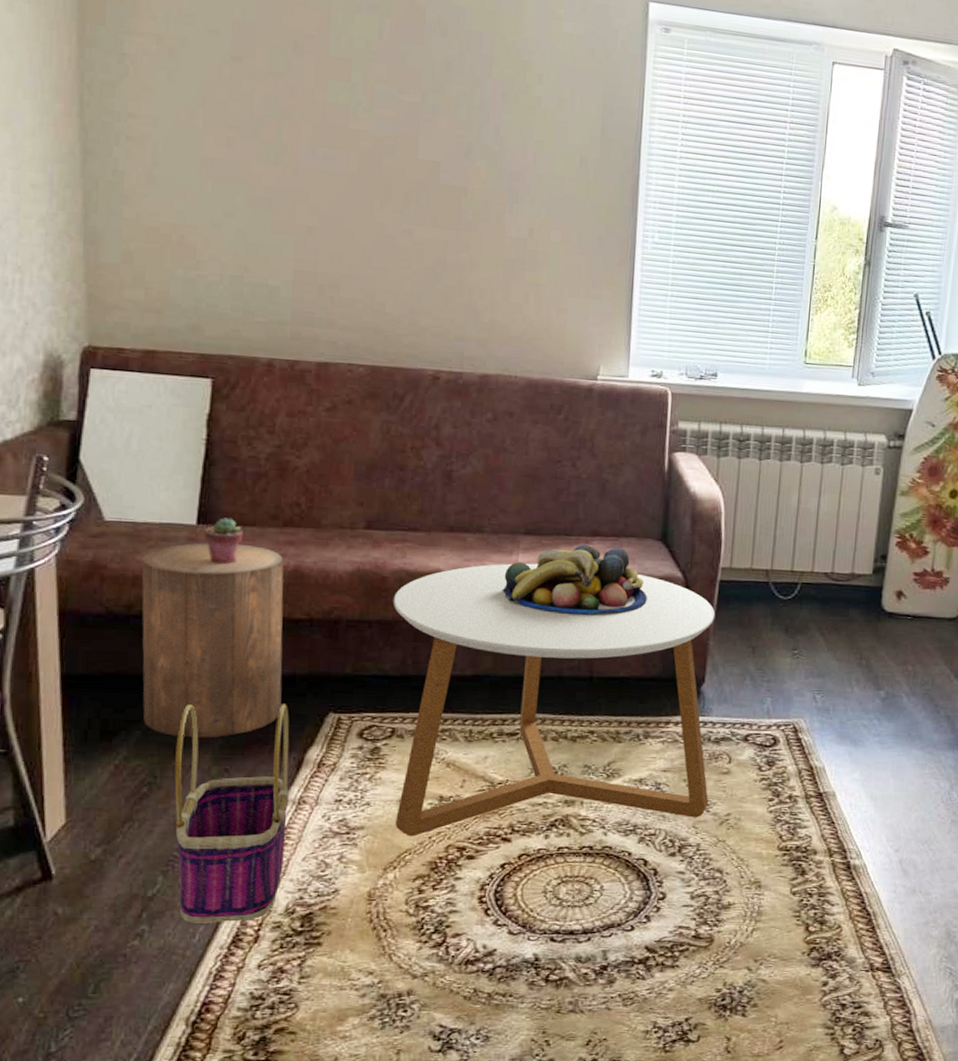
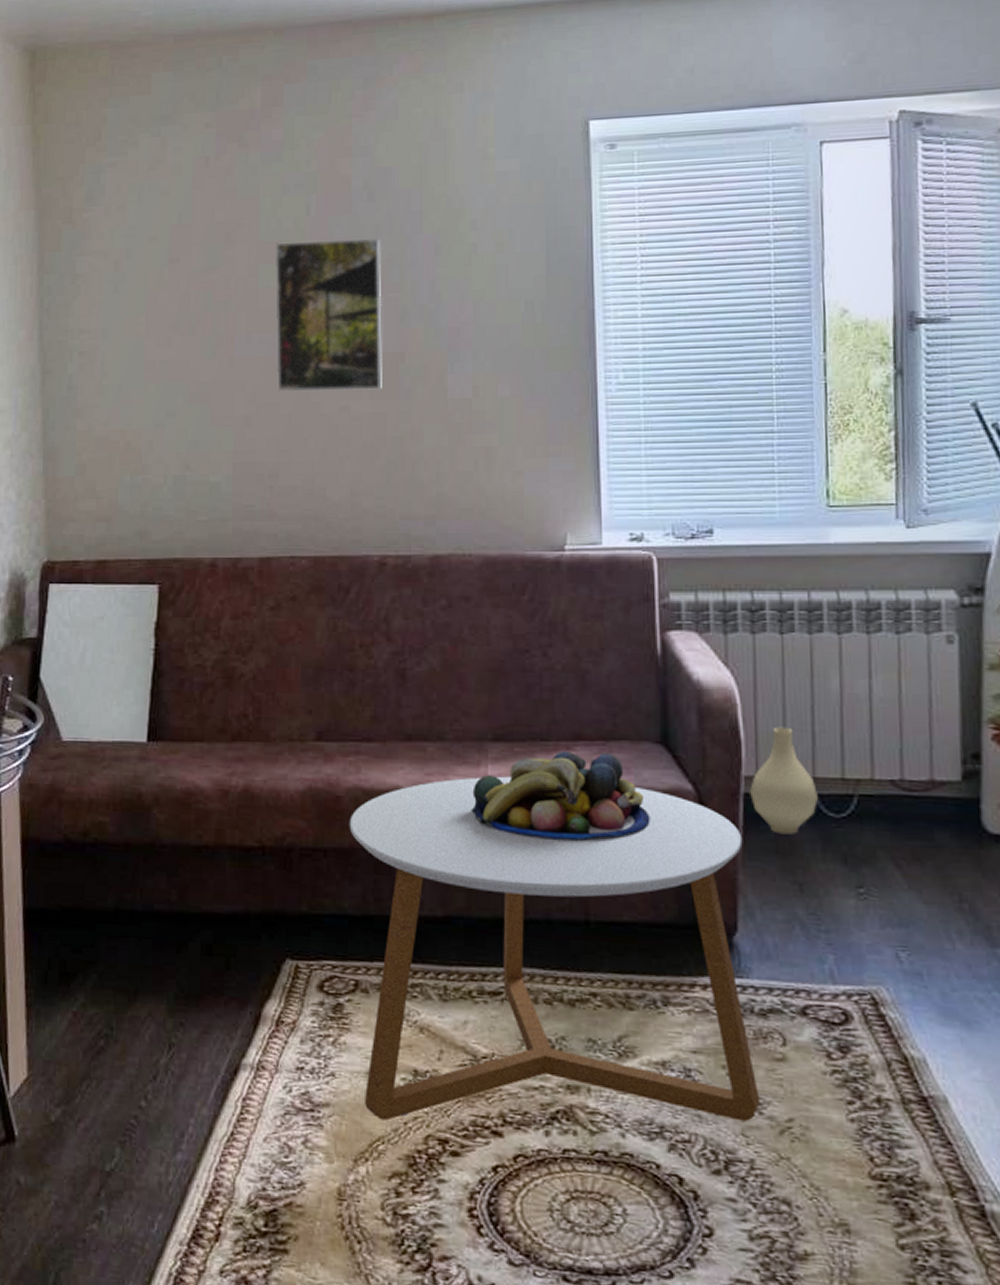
stool: present [141,543,284,738] -> none [96,762,236,985]
basket: present [174,703,290,923] -> none [130,944,248,1212]
potted succulent: present [204,517,244,565] -> none [154,733,192,786]
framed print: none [341,60,451,219] -> present [274,239,382,392]
vase: none [724,531,773,612] -> present [750,726,818,835]

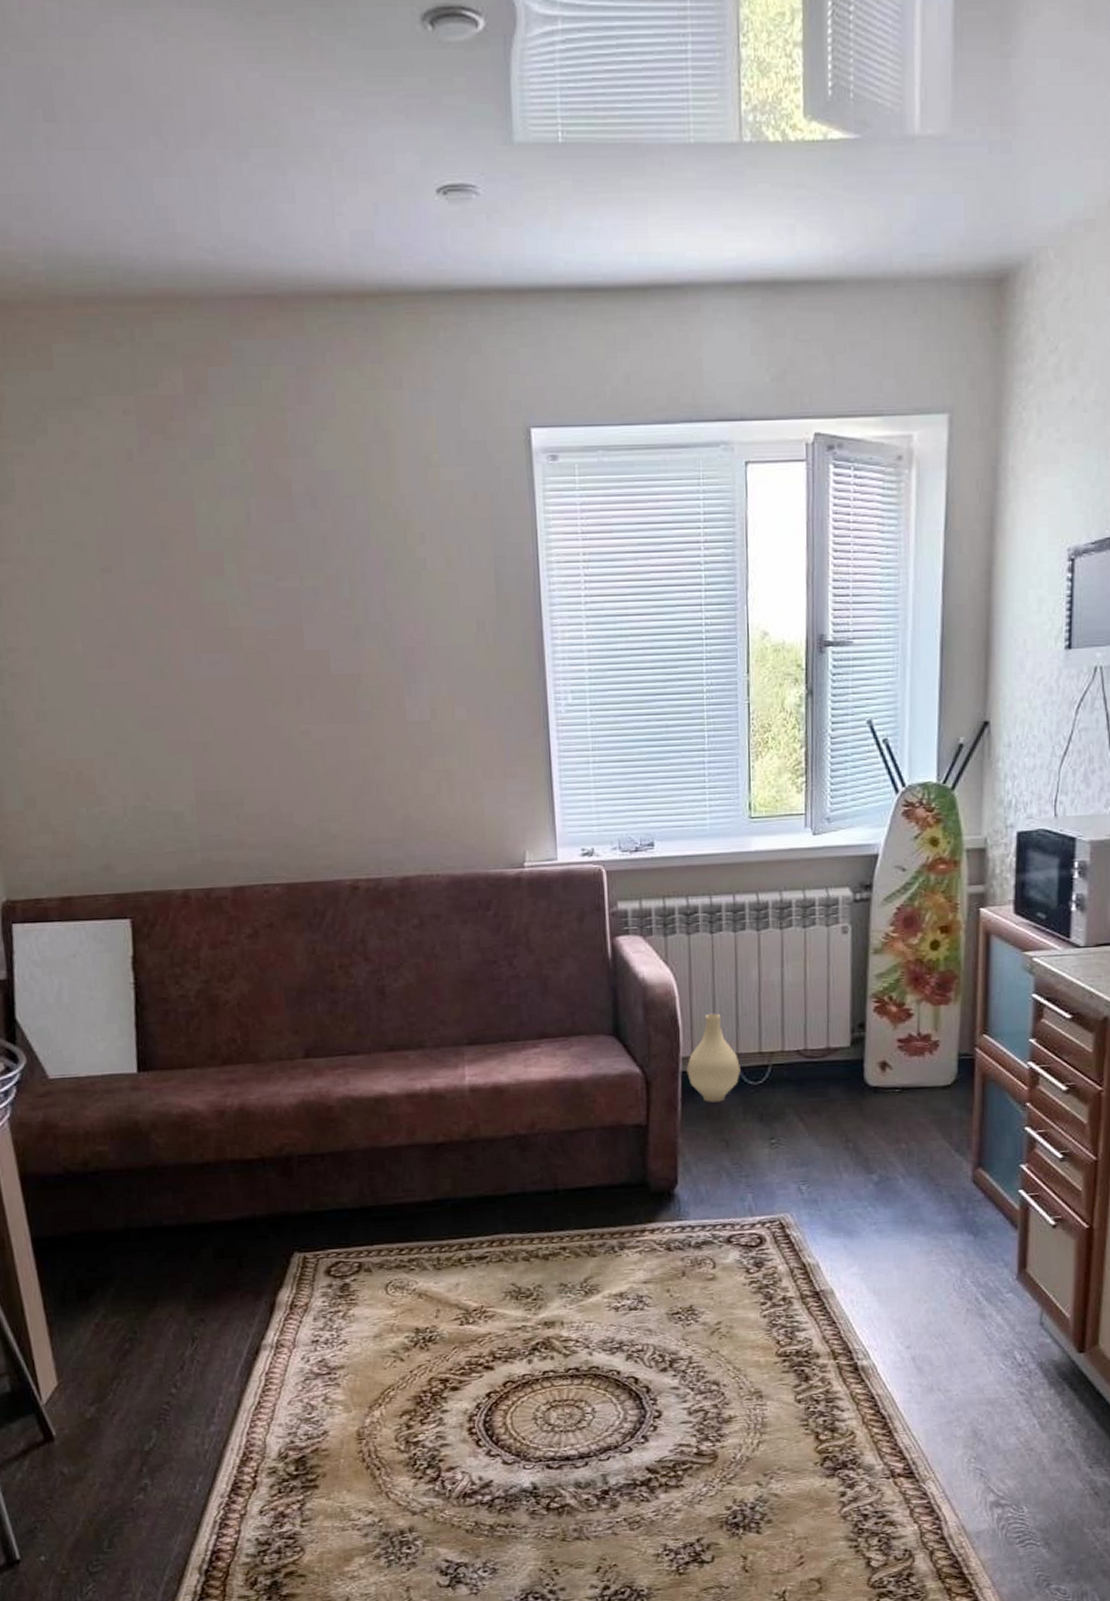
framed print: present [274,239,382,392] -> none [217,550,342,717]
coffee table: present [349,776,761,1122] -> none [342,1074,696,1372]
fruit bowl: present [471,750,650,840] -> none [452,1047,606,1125]

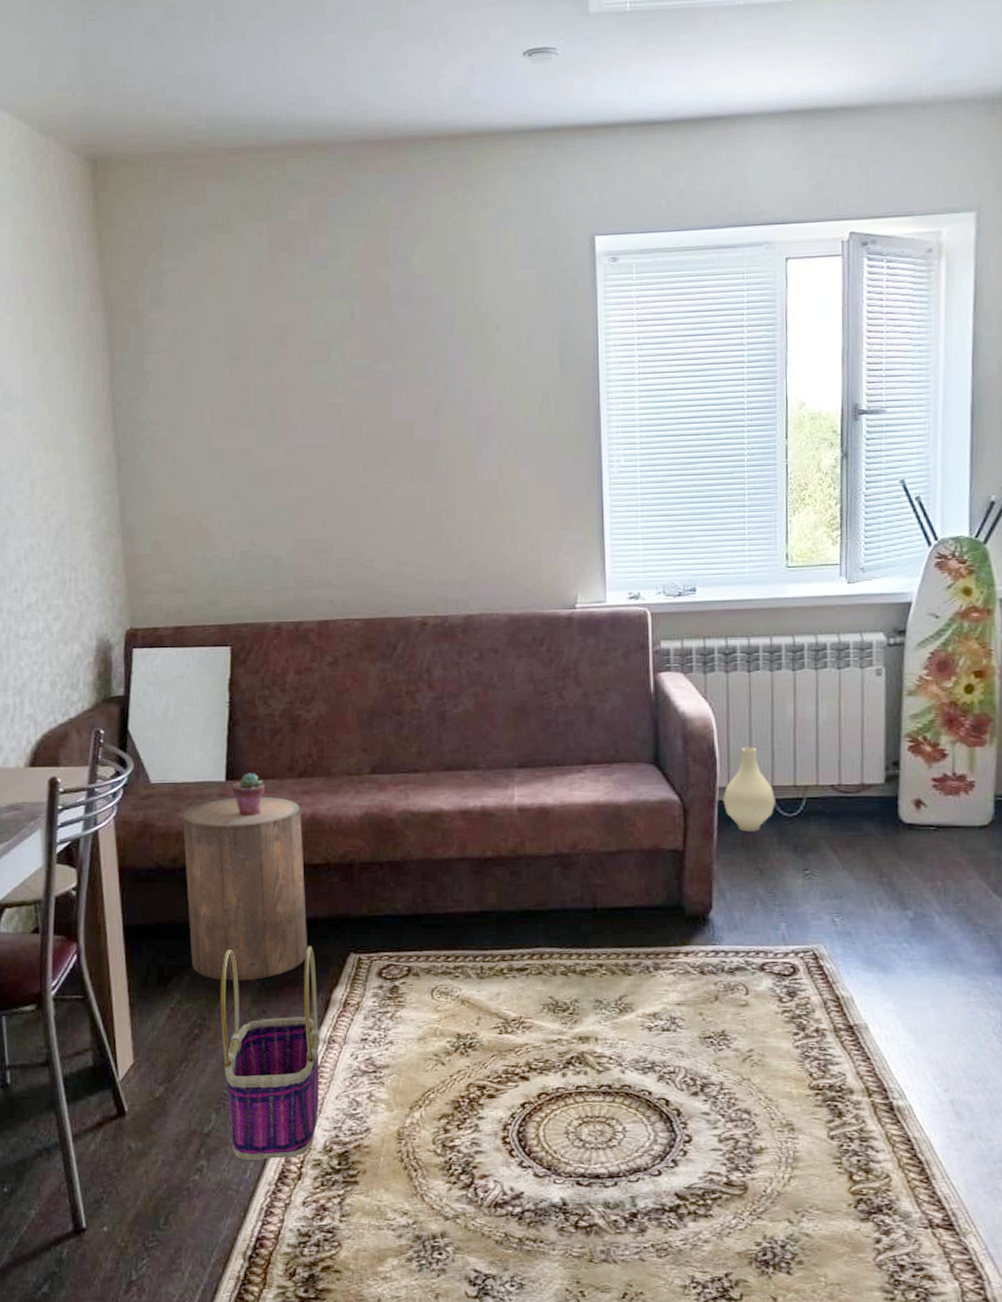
stool: none [90,1088,246,1291] -> present [183,797,307,981]
potted succulent: none [146,1062,185,1112] -> present [232,773,265,817]
basket: none [149,1247,270,1474] -> present [220,946,320,1160]

